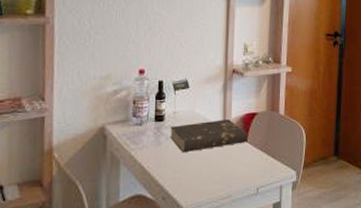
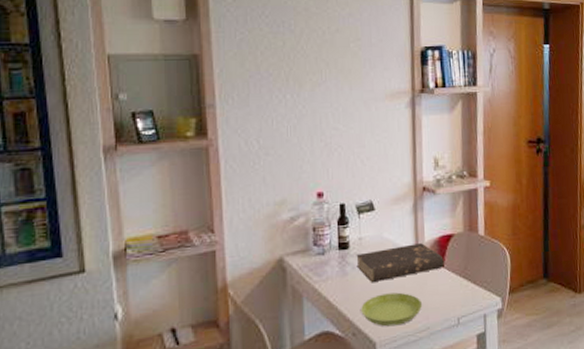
saucer: none [171,162,227,193] -> present [361,292,423,327]

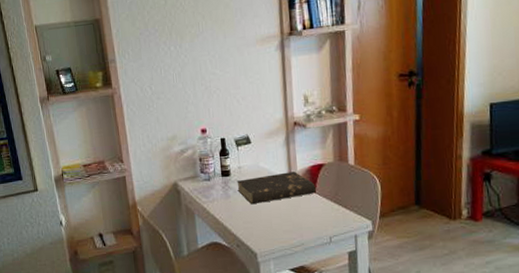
saucer: present [361,292,423,327] -> none [243,213,297,241]

